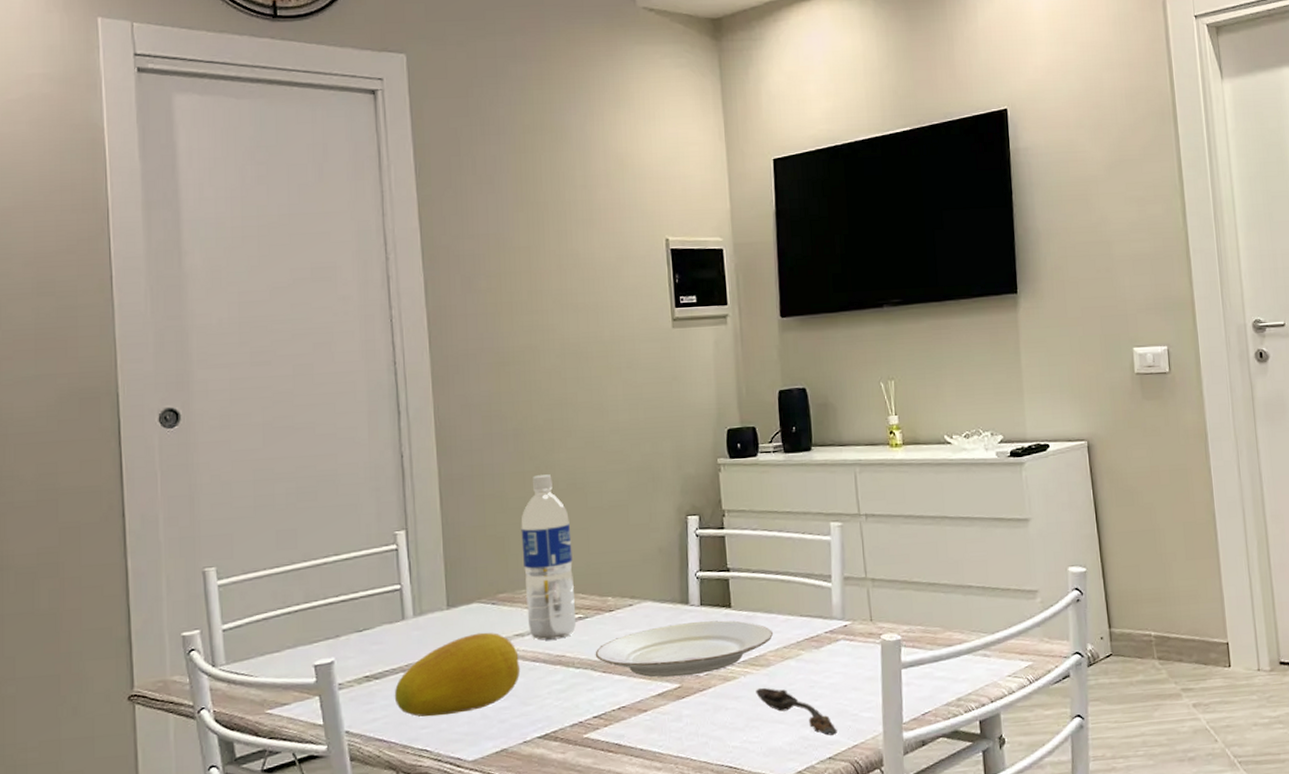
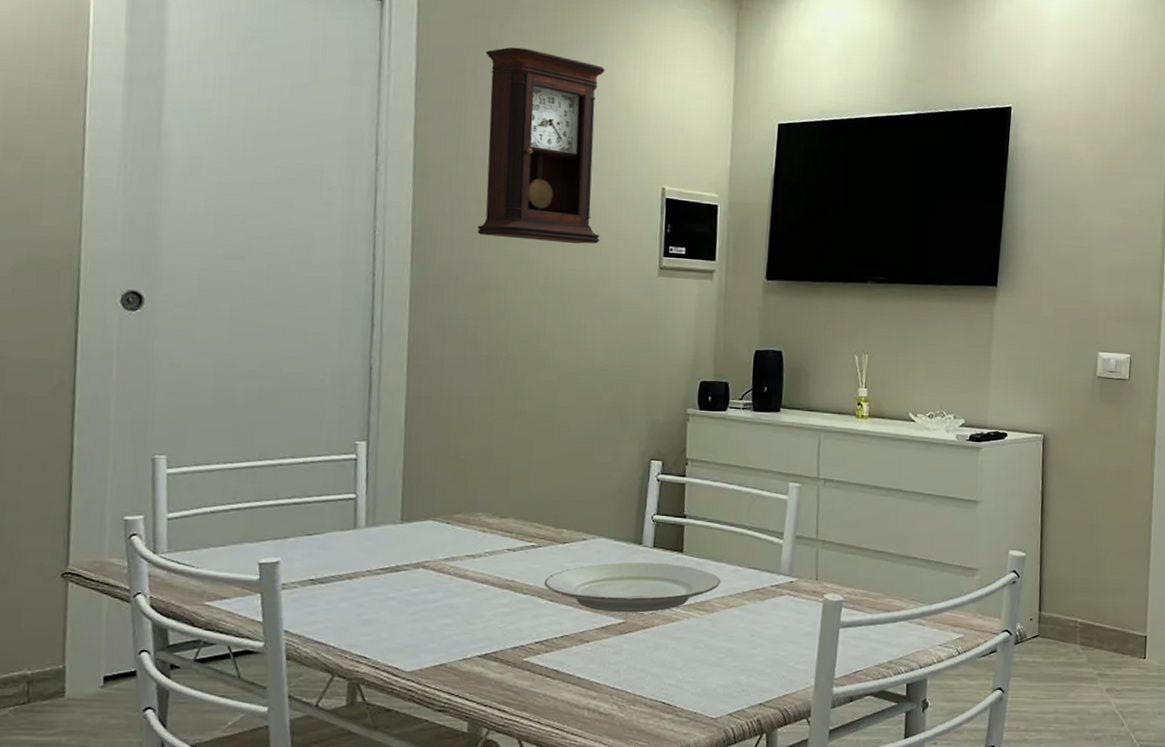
fruit: present [394,632,520,717] -> none [337,549,468,626]
pendulum clock: none [479,120,611,310] -> present [477,47,605,244]
water bottle: present [521,474,577,641] -> none [480,403,534,564]
spoon: present [756,687,837,736] -> none [697,631,771,683]

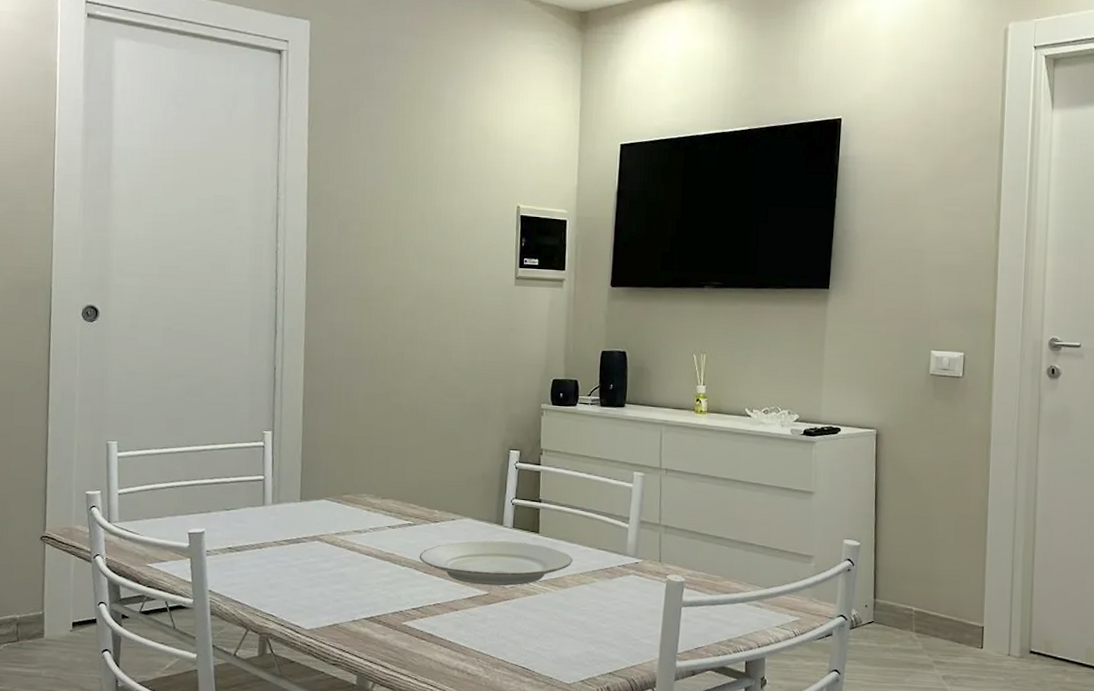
pendulum clock: present [477,47,605,244] -> none [360,87,466,259]

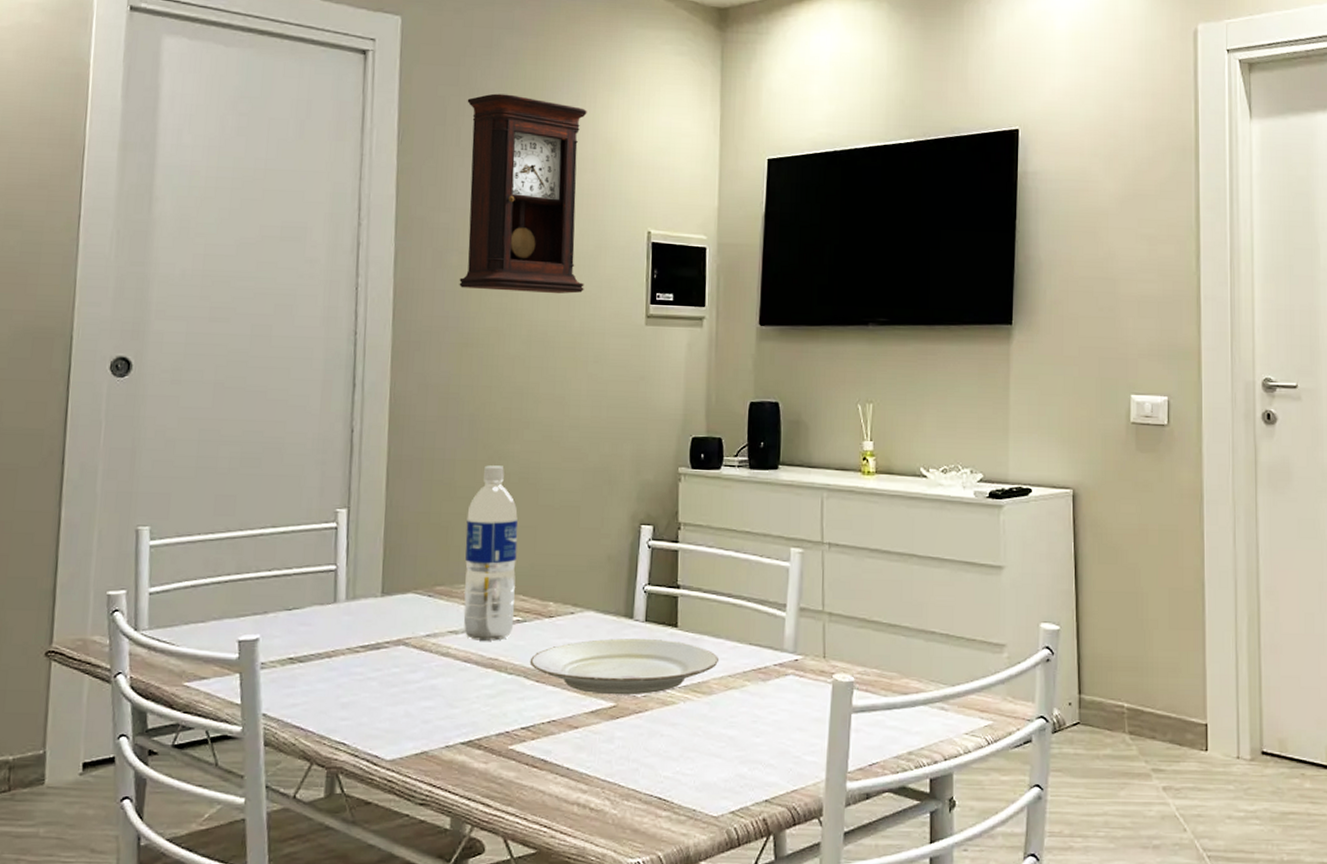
pendulum clock: none [360,87,466,259] -> present [459,93,587,294]
water bottle: none [366,399,409,540] -> present [463,465,518,641]

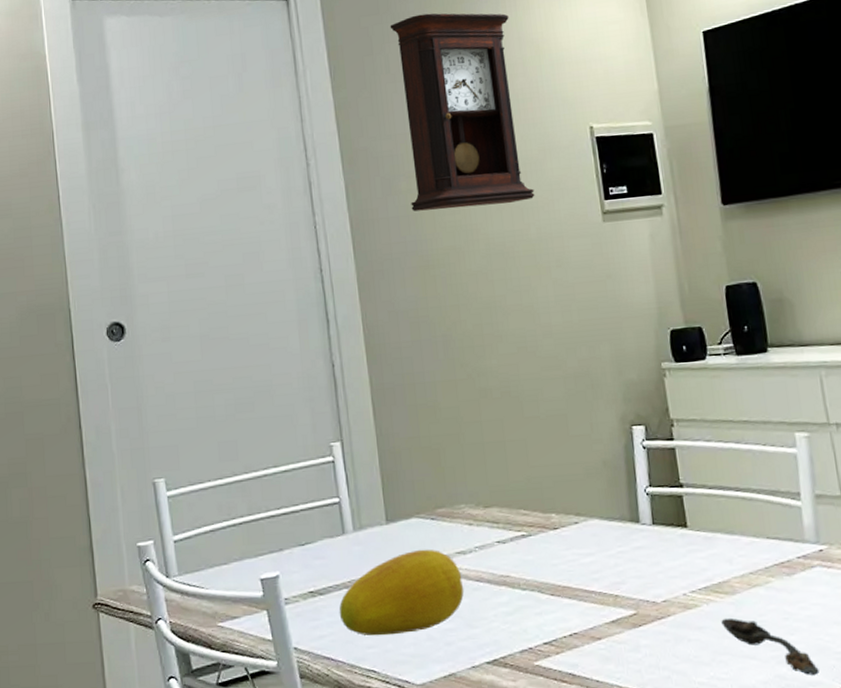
fruit: none [316,625,450,709] -> present [339,549,464,636]
water bottle: present [463,465,518,641] -> none [455,382,520,559]
plate: present [529,638,720,695] -> none [541,541,738,603]
spoon: none [694,716,777,776] -> present [721,617,819,675]

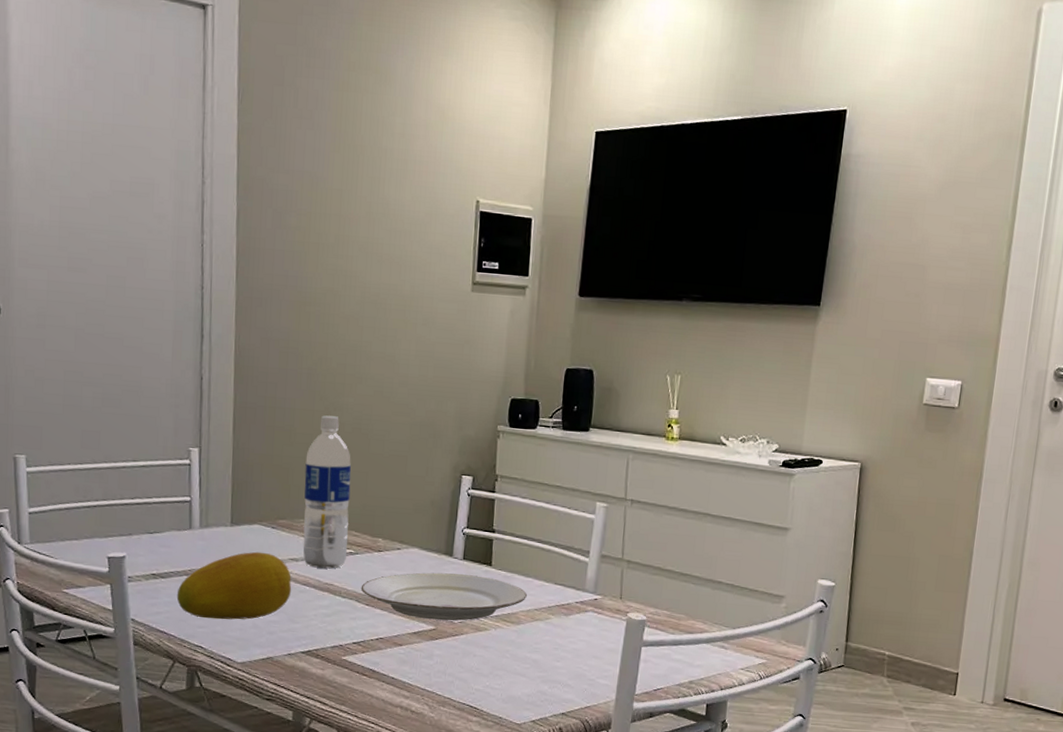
pendulum clock: present [390,13,535,212] -> none [297,54,421,259]
water bottle: none [455,382,520,559] -> present [303,415,351,569]
plate: none [541,541,738,603] -> present [361,572,528,621]
spoon: present [721,617,819,675] -> none [503,642,573,694]

